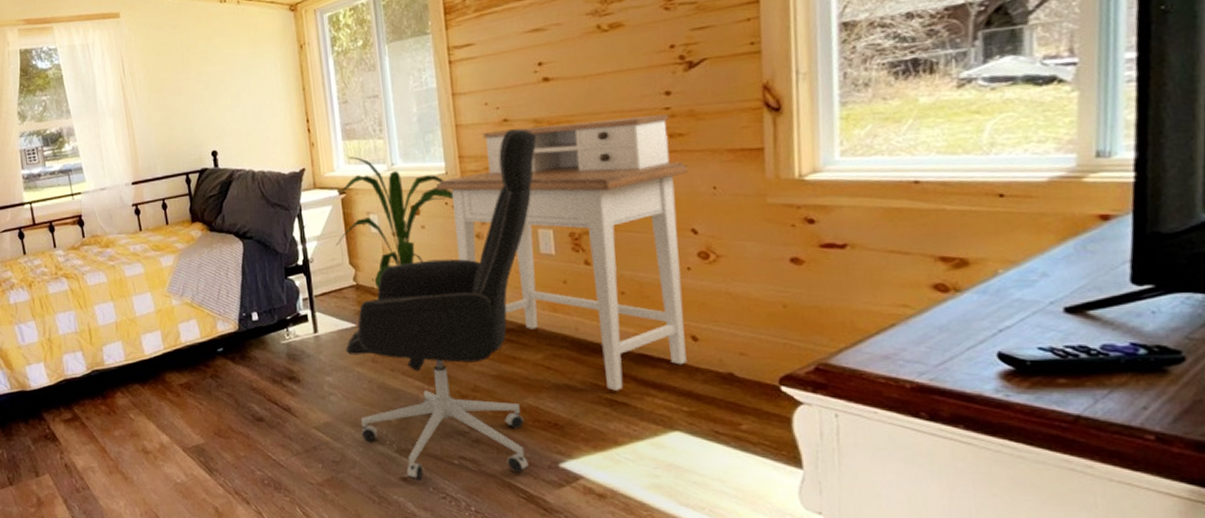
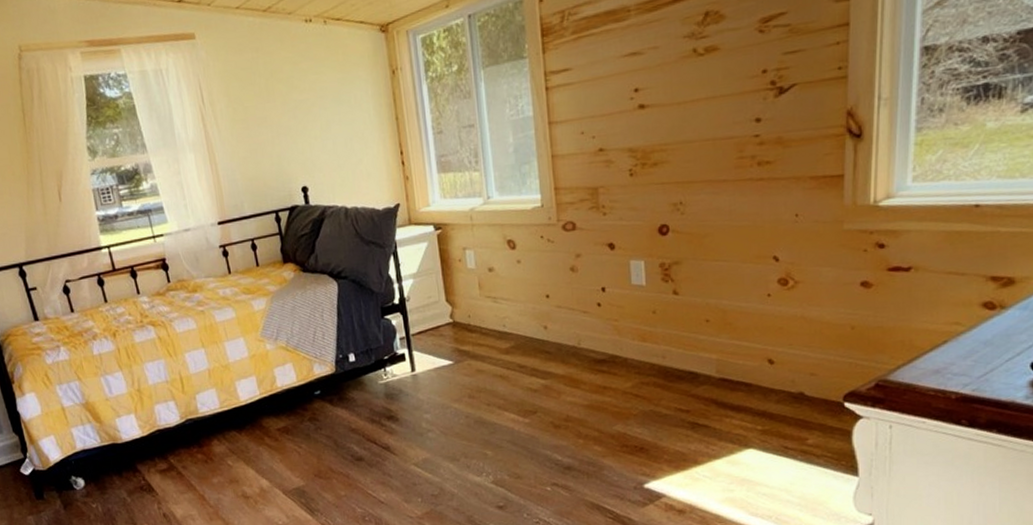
house plant: present [335,156,454,289] -> none [432,190,550,325]
office chair: present [346,129,537,480] -> none [443,158,631,508]
desk: present [436,113,688,391] -> none [532,141,773,414]

